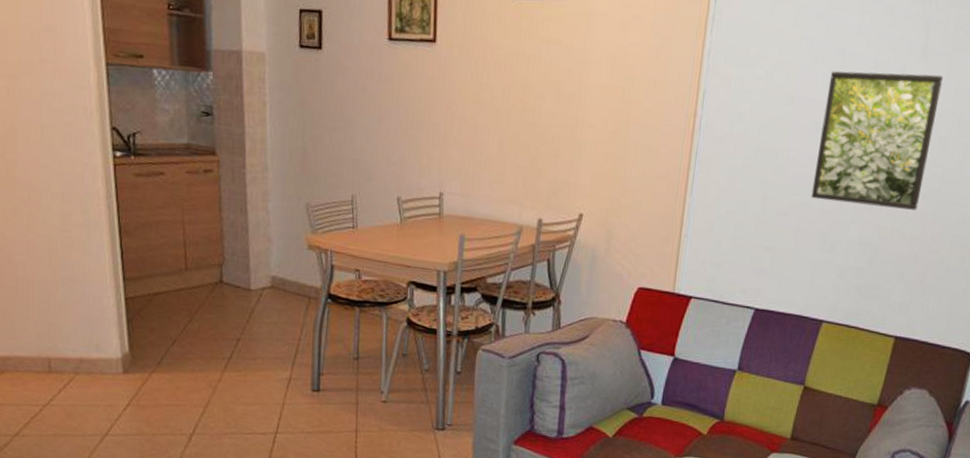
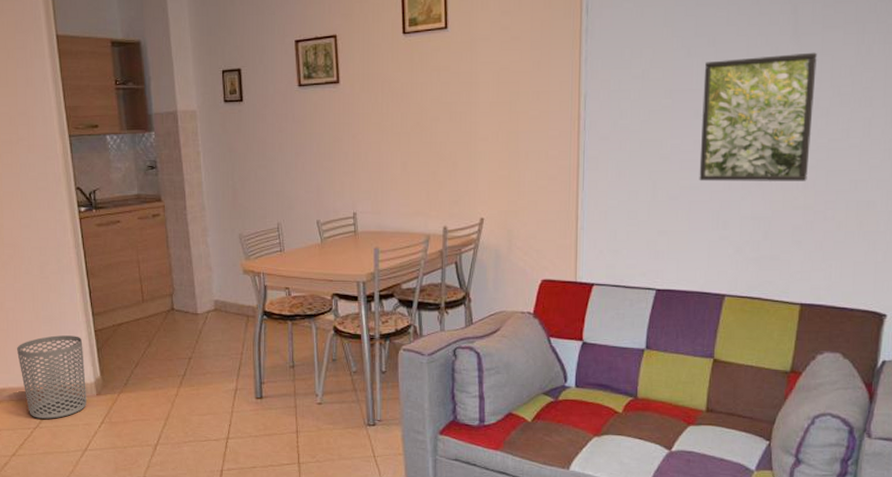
waste bin: none [27,299,111,396] -> present [17,335,87,419]

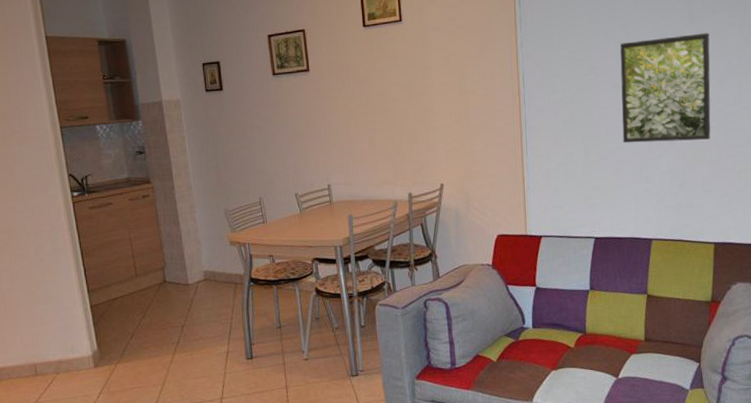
waste bin: present [17,335,87,419] -> none [15,312,85,394]

